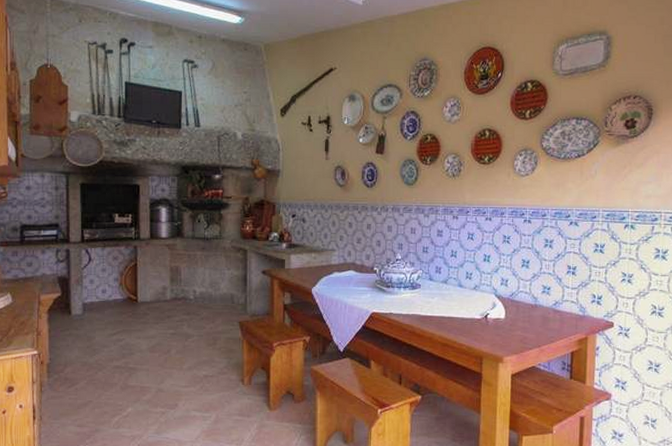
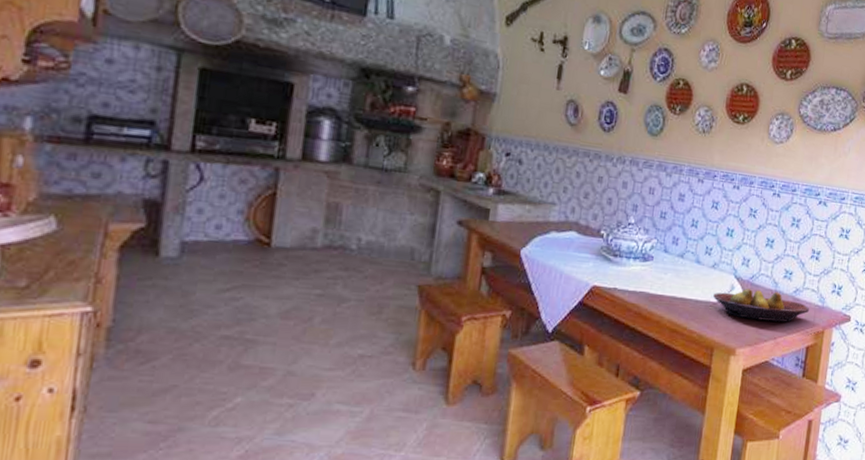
fruit bowl: none [477,305,571,332] -> present [713,289,810,323]

